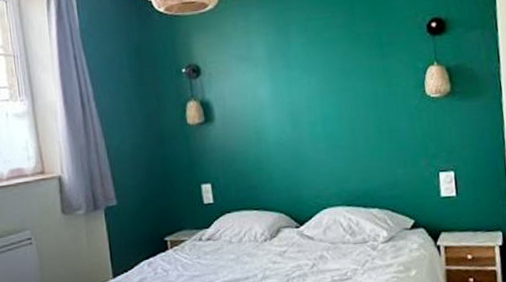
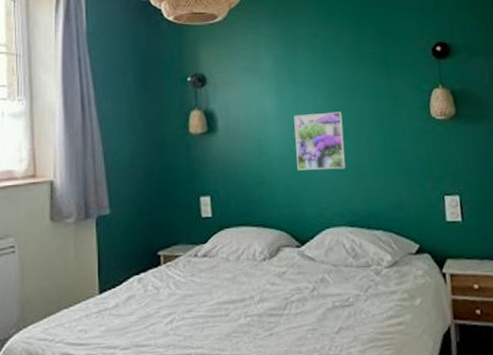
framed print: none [289,94,342,155] -> present [294,111,346,171]

